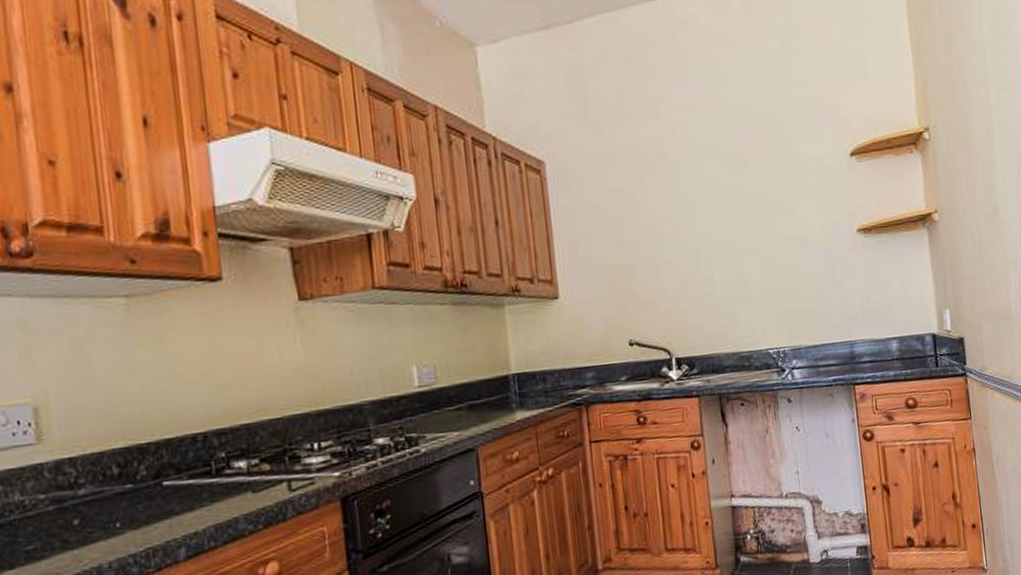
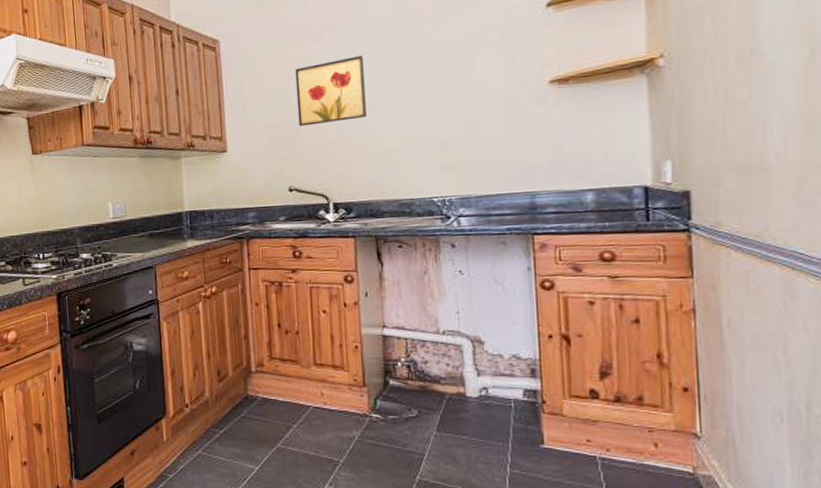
wall art: none [629,192,703,269] -> present [295,56,367,127]

